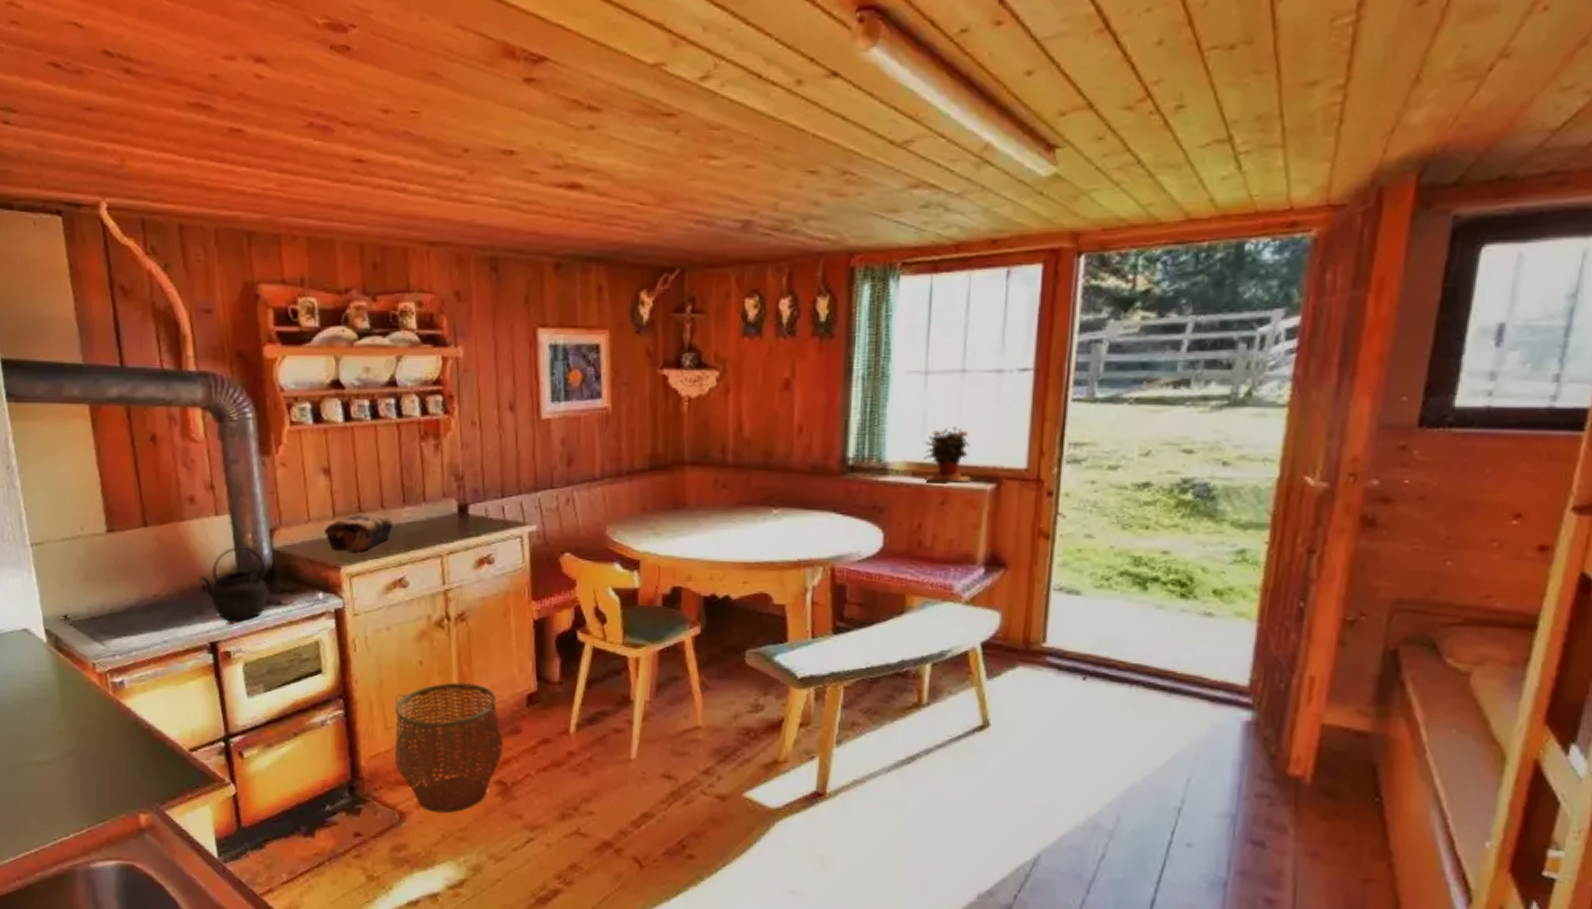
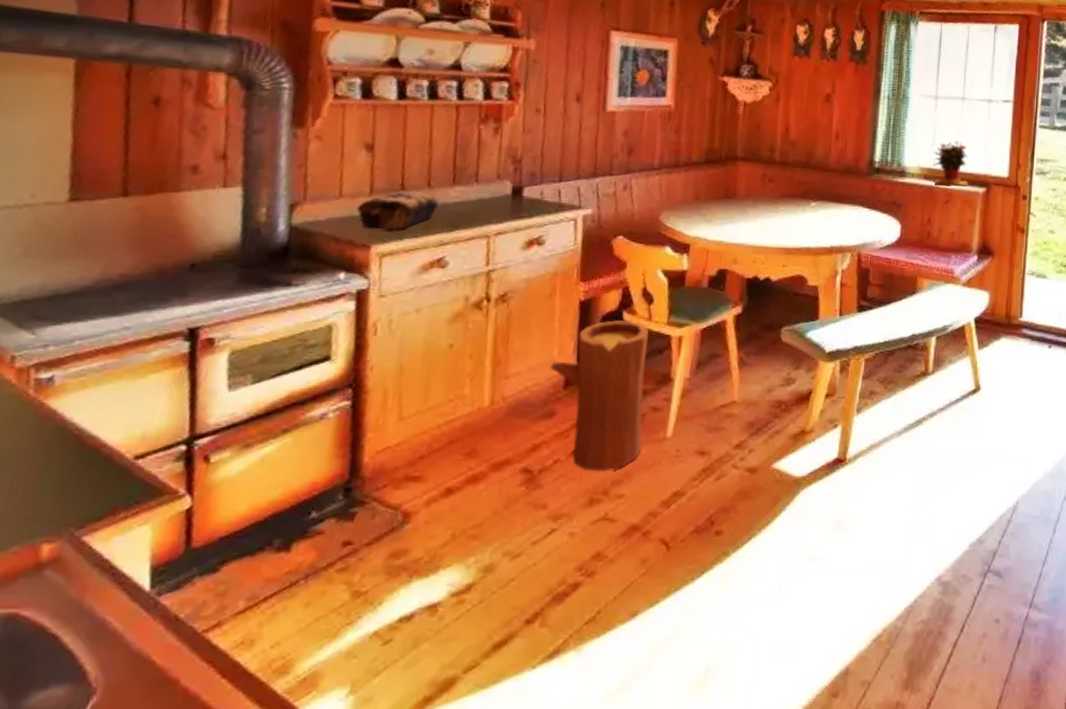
kettle: present [199,546,268,622] -> none [187,221,279,305]
basket: present [394,681,503,813] -> none [406,365,534,510]
decorative log: none [511,640,607,789] -> present [549,320,649,472]

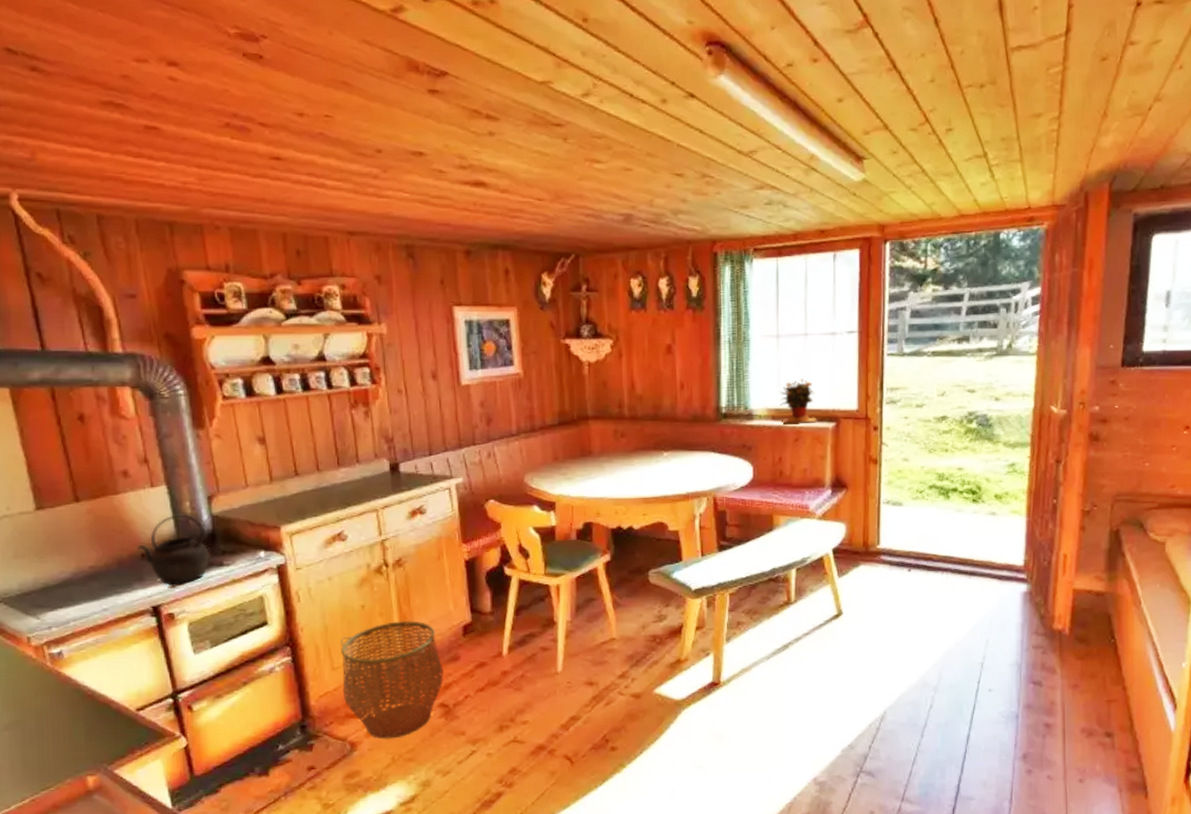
kettle: none [187,221,279,305] -> present [137,514,210,586]
bread loaf: present [357,191,439,230] -> none [263,476,329,513]
basket: none [406,365,534,510] -> present [341,620,444,739]
decorative log: present [549,320,649,472] -> none [448,574,538,703]

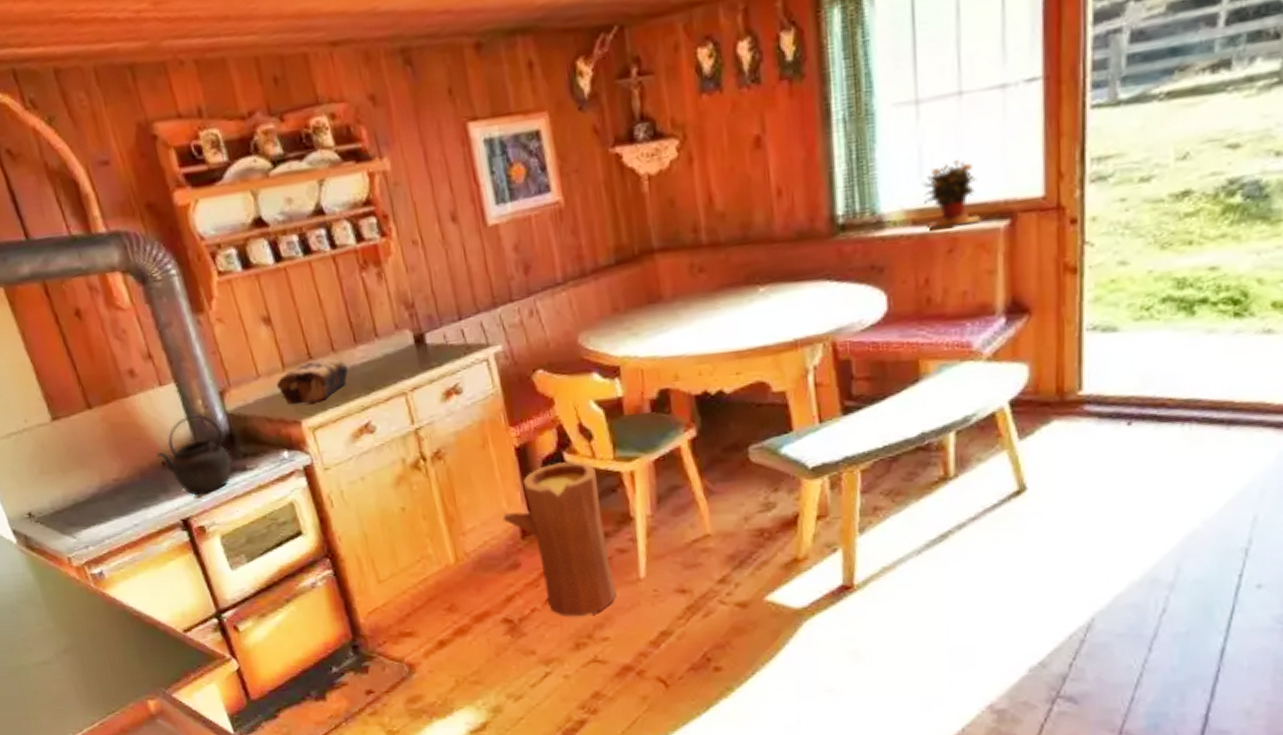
bread loaf: none [263,476,329,513] -> present [276,357,349,406]
basket: present [341,620,444,739] -> none [383,522,505,660]
decorative log: none [448,574,538,703] -> present [502,461,617,617]

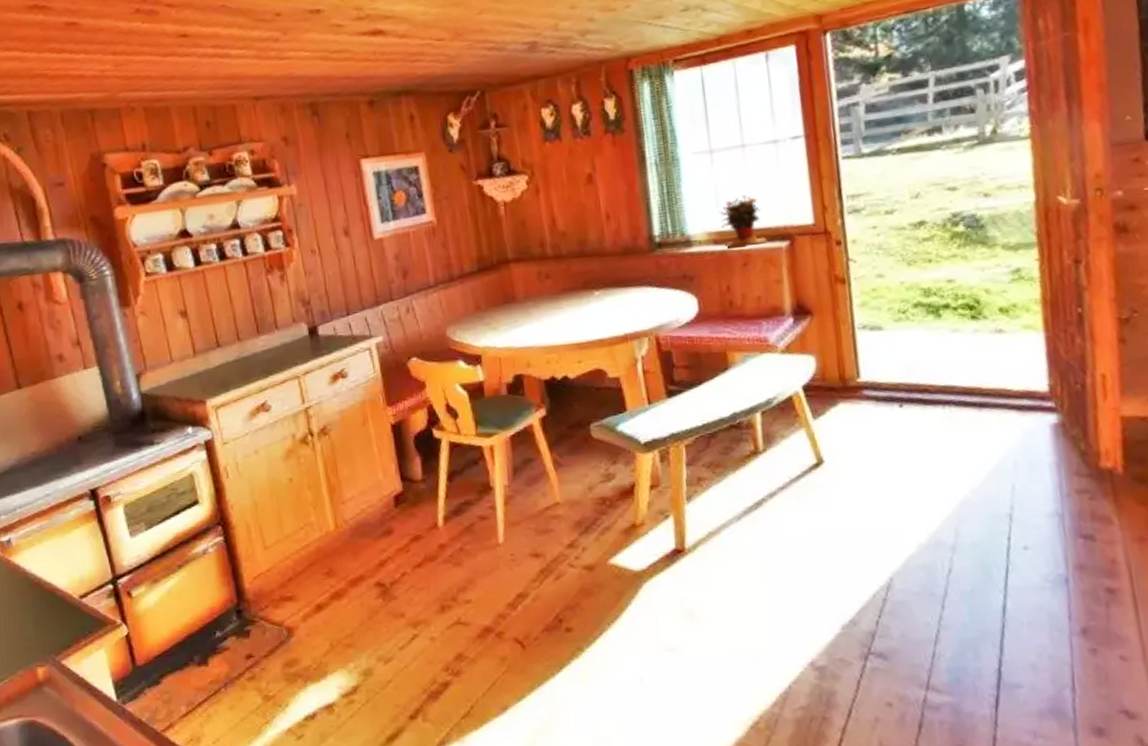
kettle: present [156,414,233,496] -> none [74,394,141,468]
bread loaf: present [276,357,349,406] -> none [187,345,251,387]
decorative log: present [502,461,617,617] -> none [378,437,479,580]

